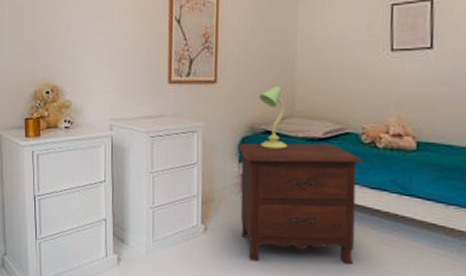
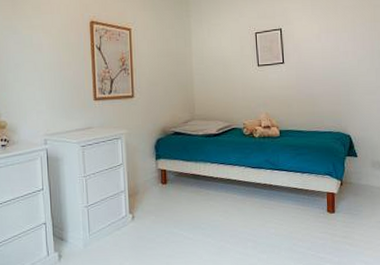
nightstand: present [238,143,364,264] -> none [154,138,246,238]
table lamp: present [259,86,288,150] -> none [167,97,192,147]

